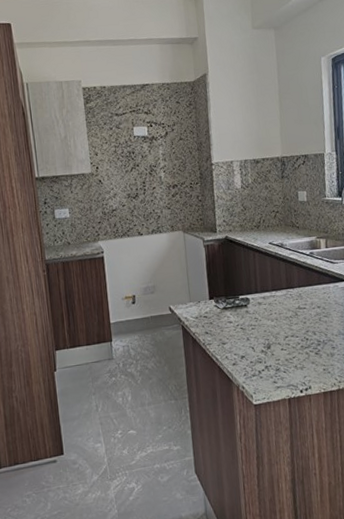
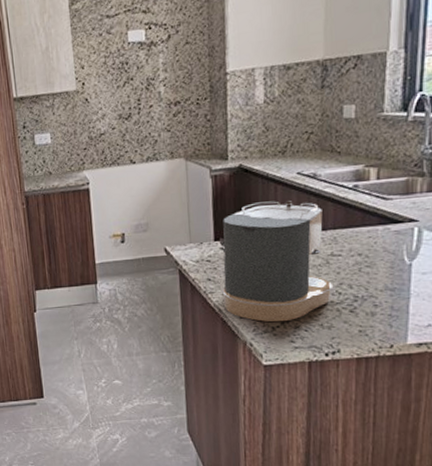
coffee maker: none [215,265,302,367] -> present [222,201,334,322]

